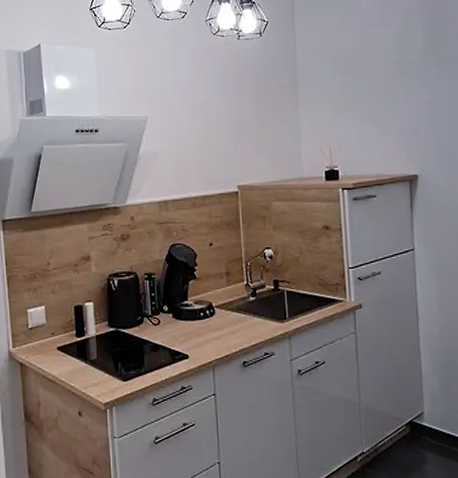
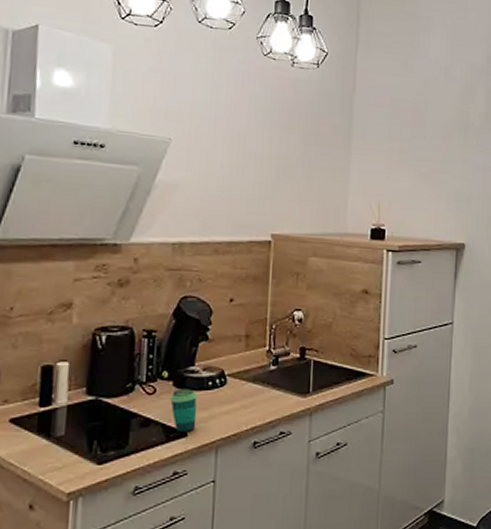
cup: none [172,319,195,356] -> present [170,389,198,433]

